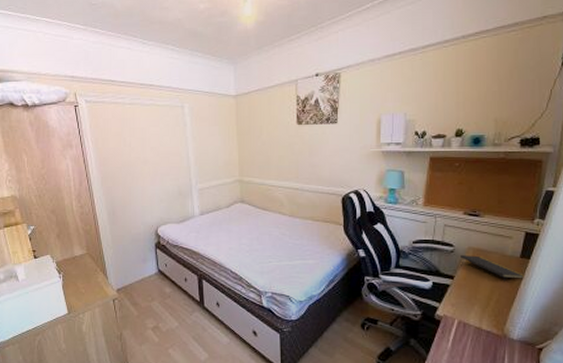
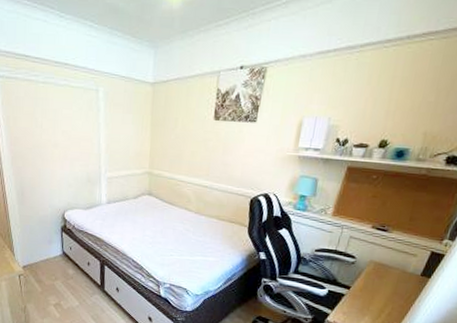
notepad: present [460,255,527,283] -> none [360,267,423,298]

